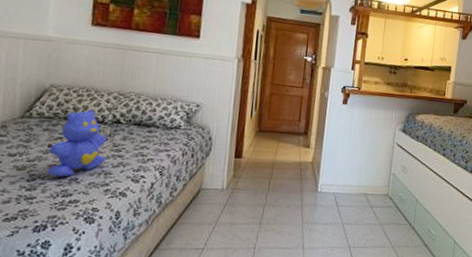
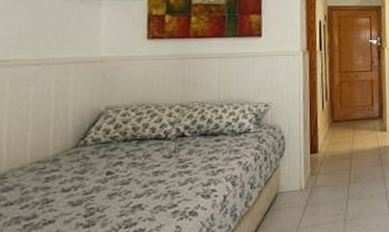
bear: present [47,110,107,177] -> none [107,127,172,207]

